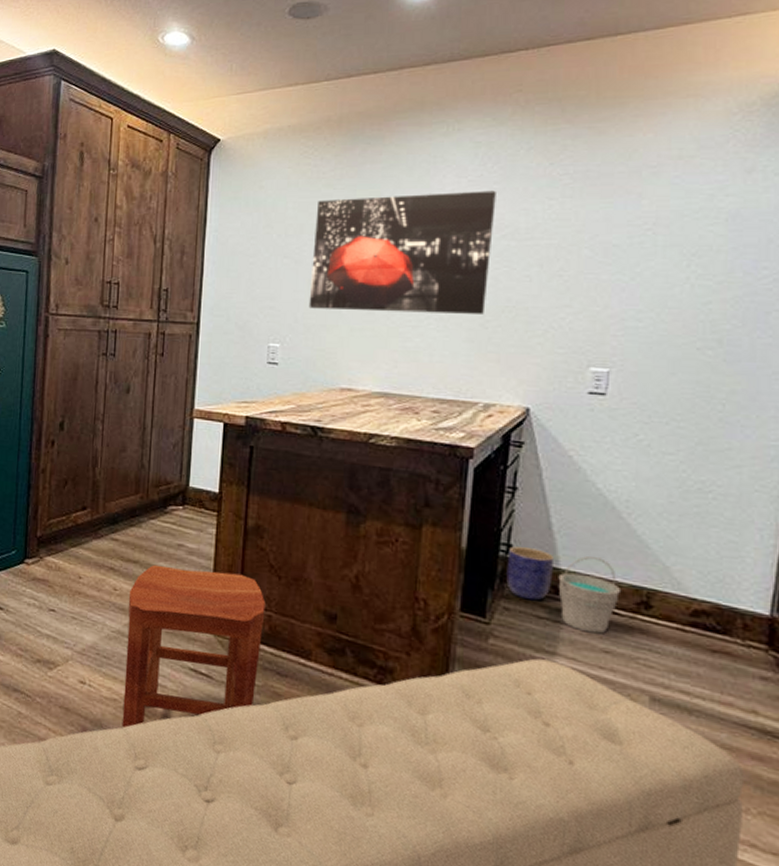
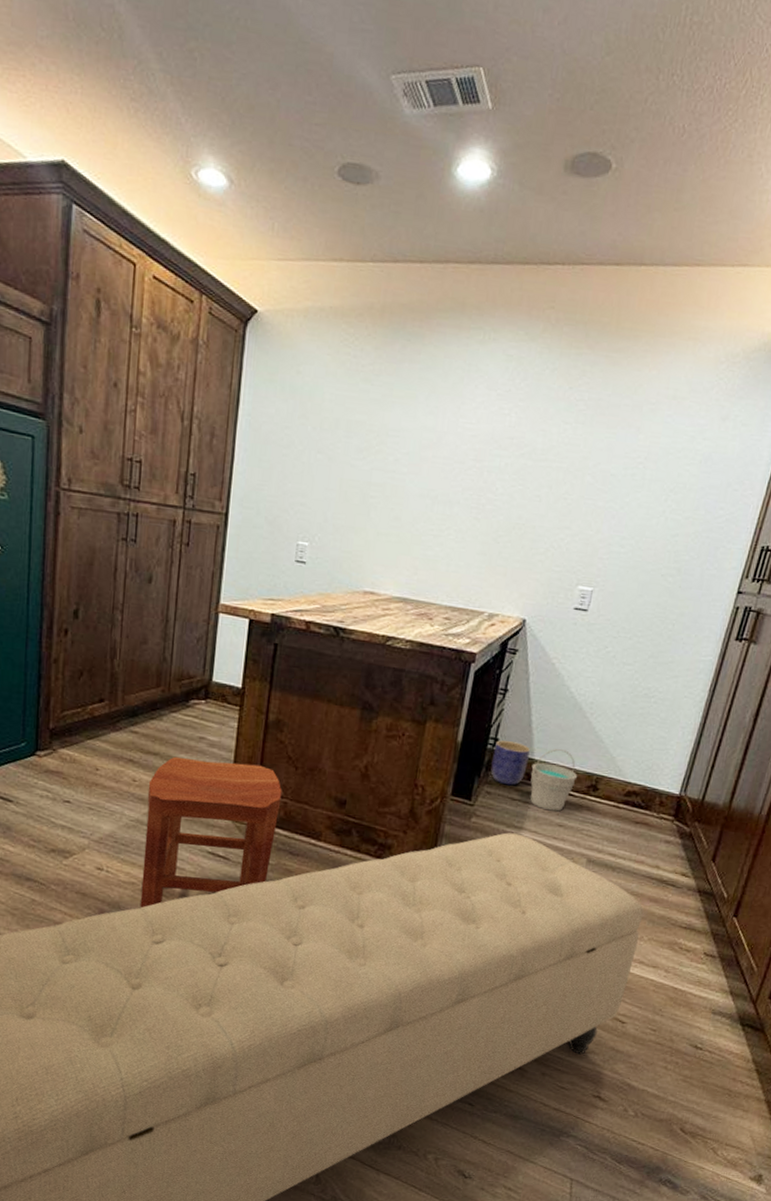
wall art: present [308,190,496,314] -> none [339,395,521,529]

